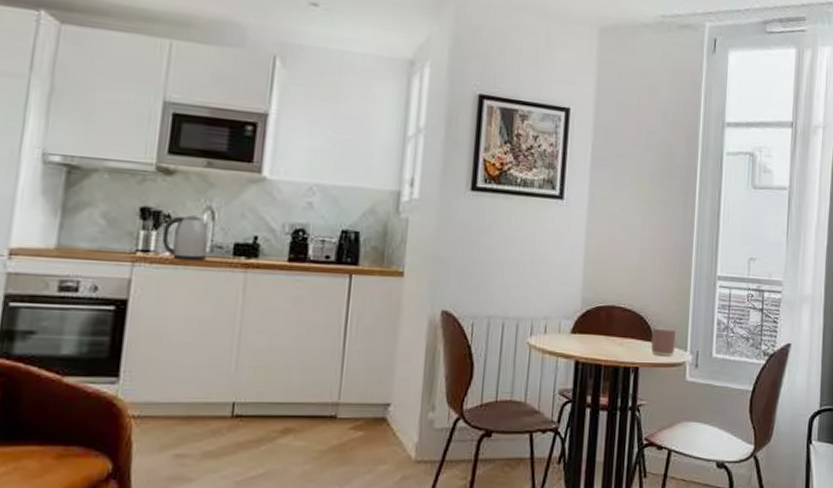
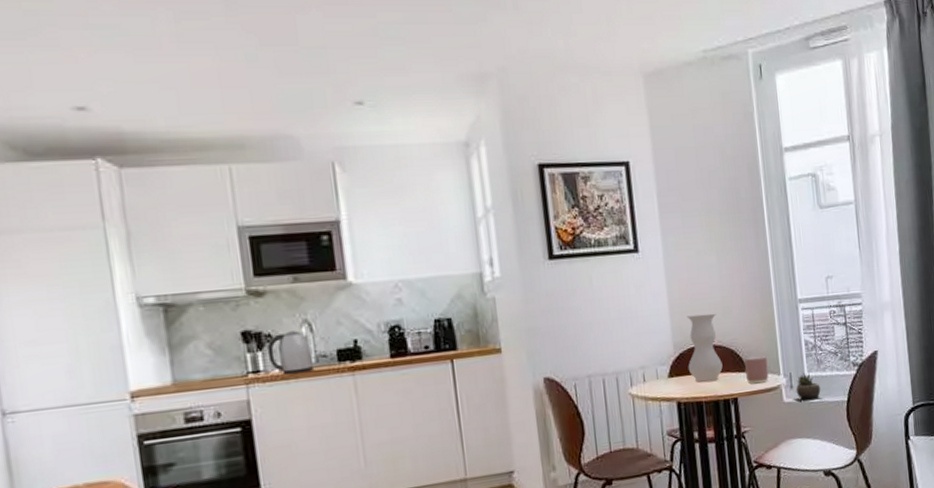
vase: none [592,273,631,346] -> present [686,313,723,383]
succulent plant: none [696,354,730,386] -> present [793,372,825,403]

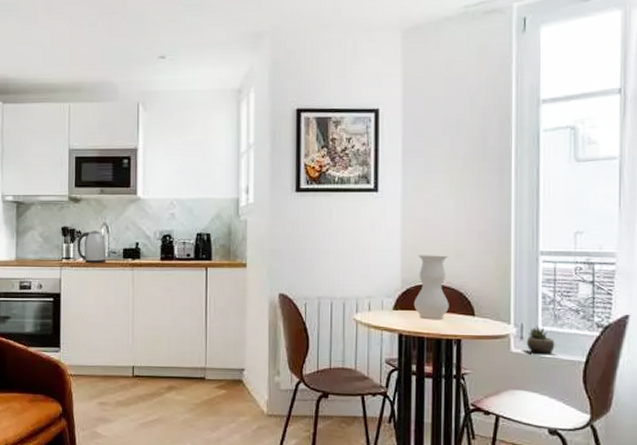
mug: present [743,356,769,384] -> none [472,302,499,329]

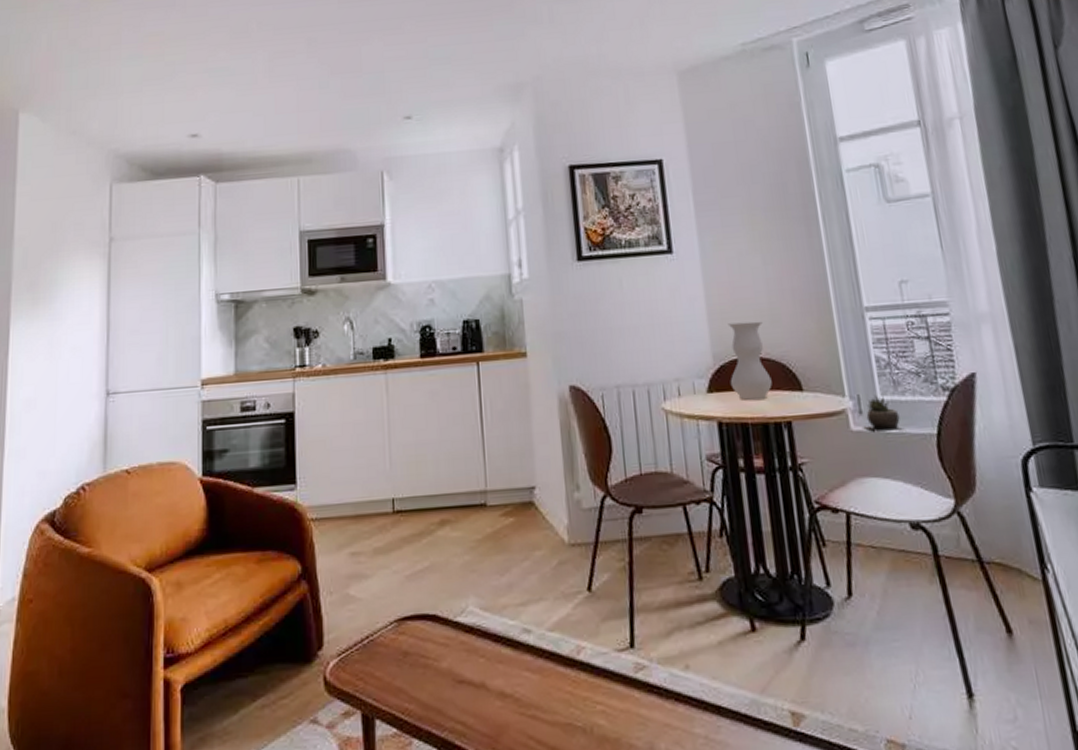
kettle: present [77,231,106,264] -> none [313,328,351,371]

